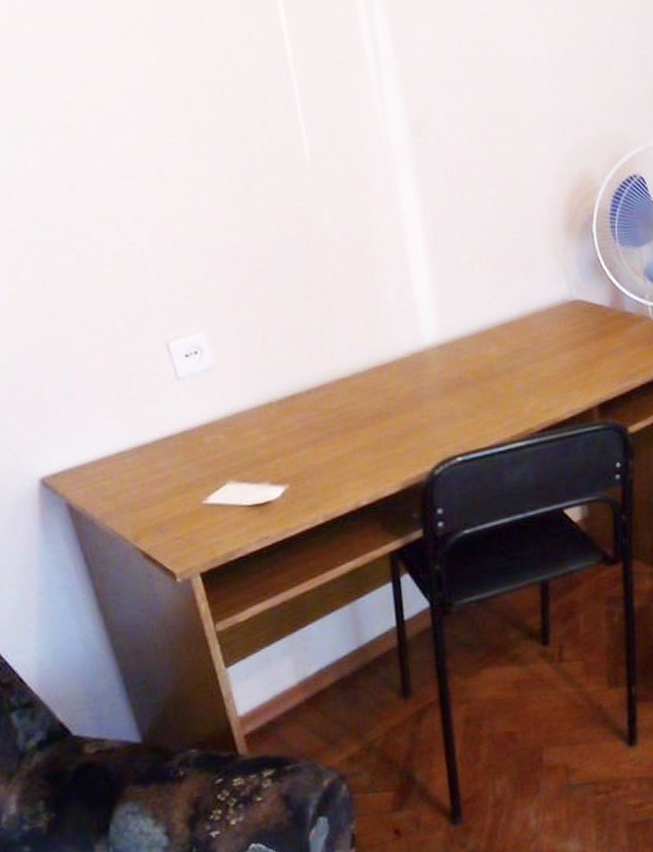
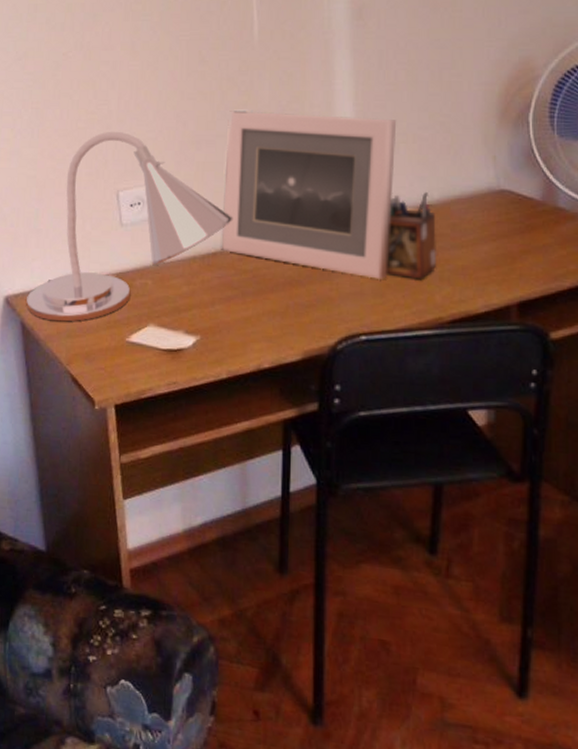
table lamp: none [69,273,308,497] -> present [26,131,232,322]
picture frame: none [288,238,476,400] -> present [221,111,397,279]
desk organizer: none [471,309,522,396] -> present [385,192,437,279]

